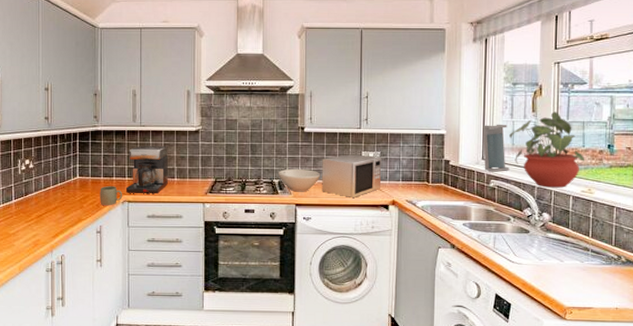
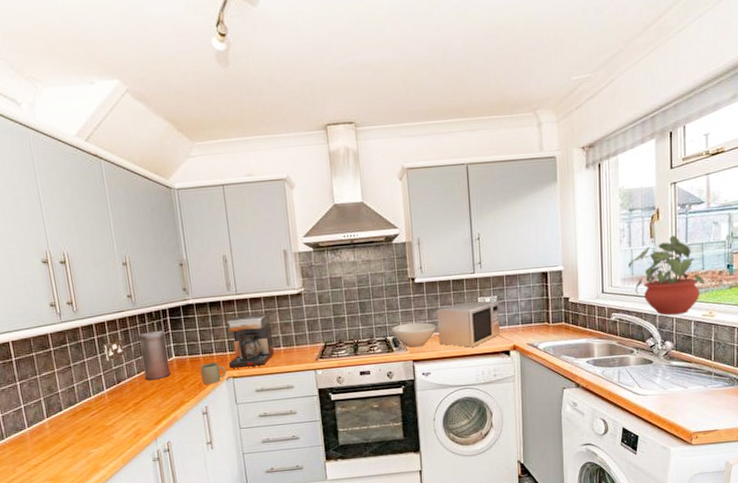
canister: none [49,152,73,196] -> present [138,331,171,381]
soap dispenser: present [482,124,510,172] -> none [601,253,630,305]

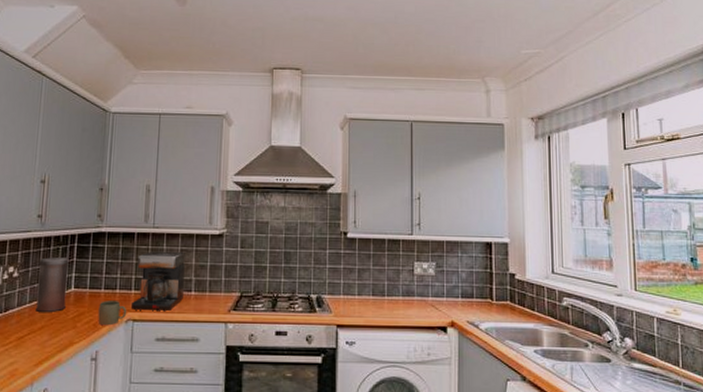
bowl: present [391,322,437,348] -> none [315,281,367,310]
microwave: present [437,301,501,347] -> none [368,265,438,317]
potted plant: present [628,235,705,315] -> none [581,219,667,308]

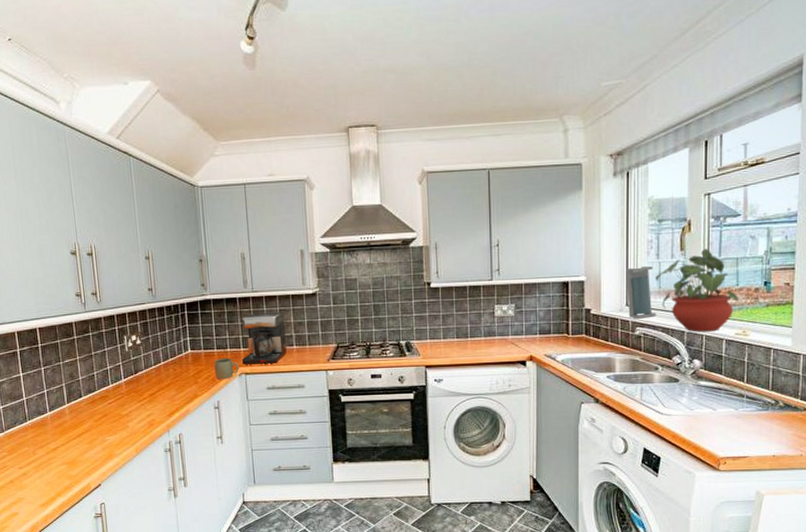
canister: present [36,257,69,313] -> none [156,324,186,373]
soap dispenser: none [550,232,584,288] -> present [626,265,657,319]
potted plant: none [581,219,667,308] -> present [656,248,740,332]

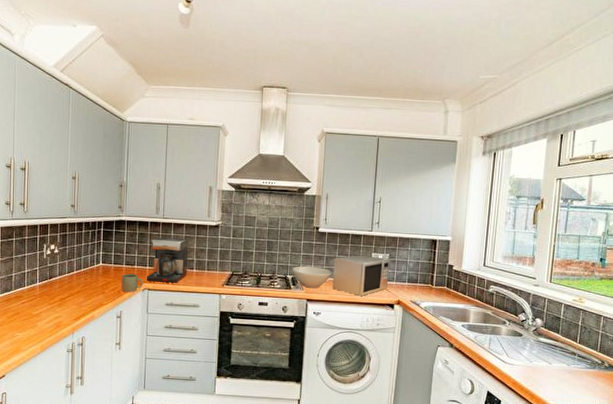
bowl: none [404,327,451,353] -> present [291,266,332,289]
microwave: none [452,308,517,355] -> present [332,255,390,296]
soap dispenser: present [626,265,657,319] -> none [485,233,509,279]
potted plant: present [656,248,740,332] -> none [510,225,579,296]

